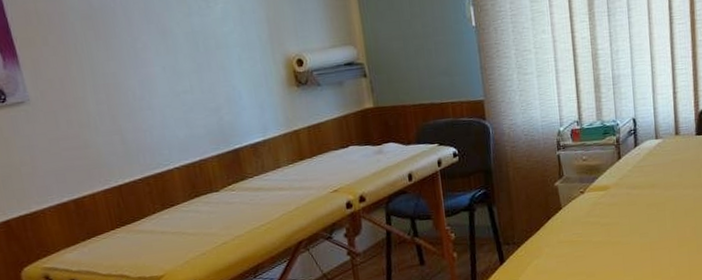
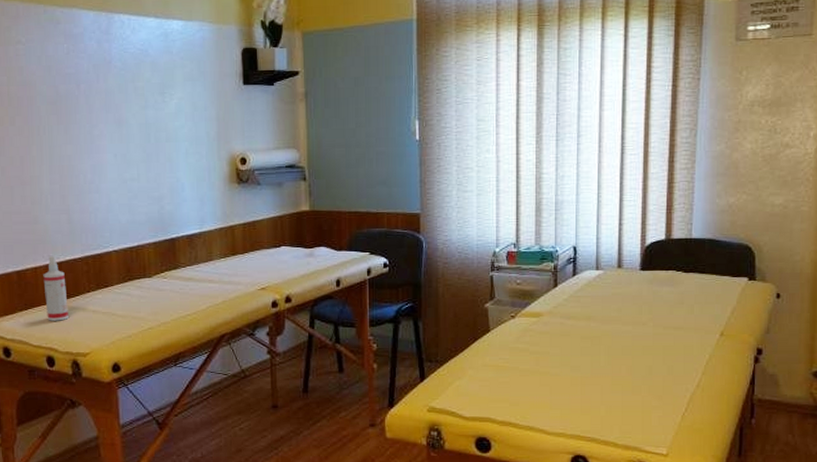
spray bottle: none [102,180,136,248] -> present [43,256,69,321]

